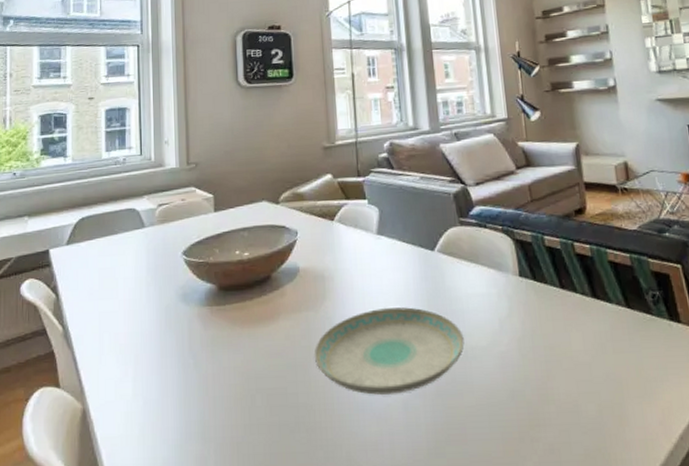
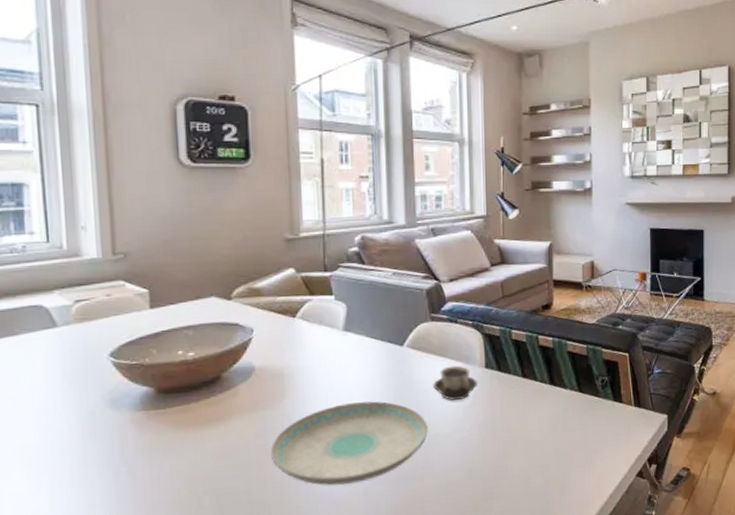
cup: none [466,272,513,310] -> present [433,365,477,400]

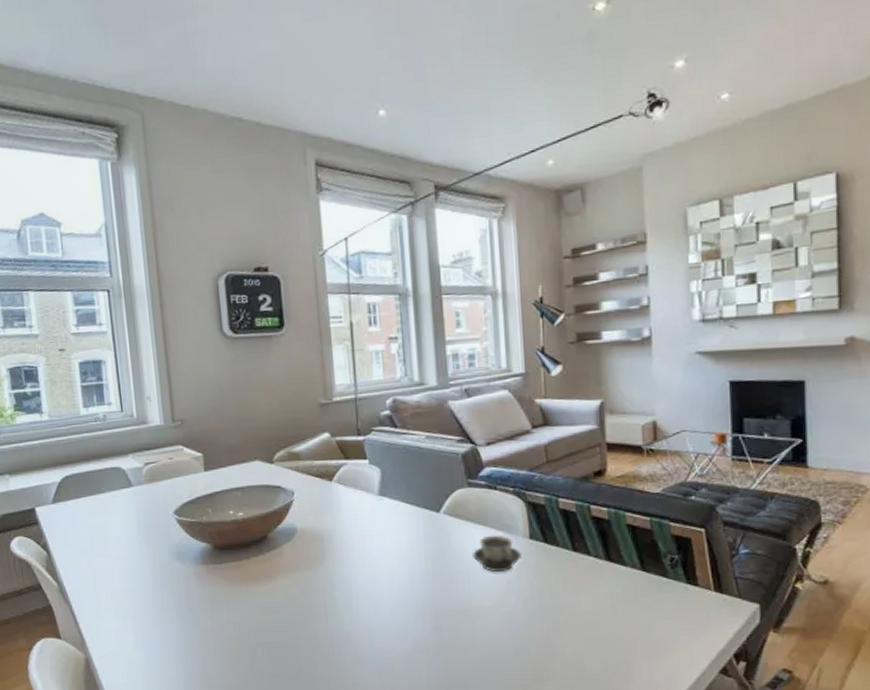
plate: present [271,401,428,486] -> none [315,568,469,650]

